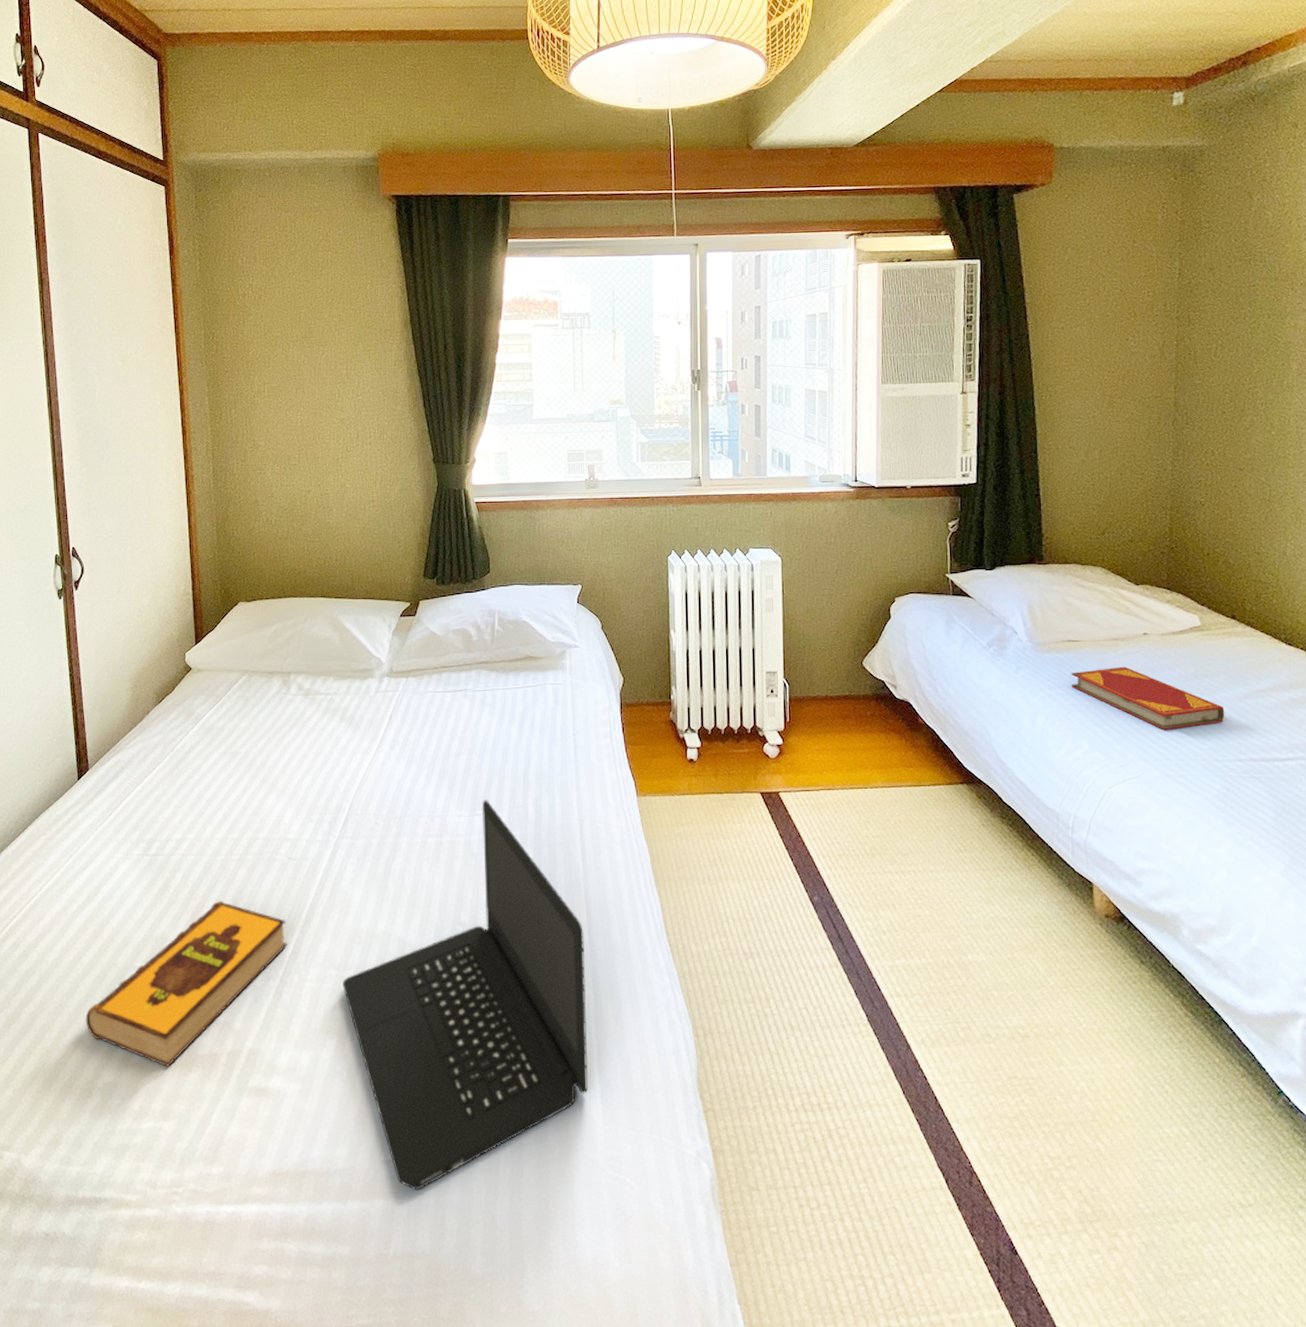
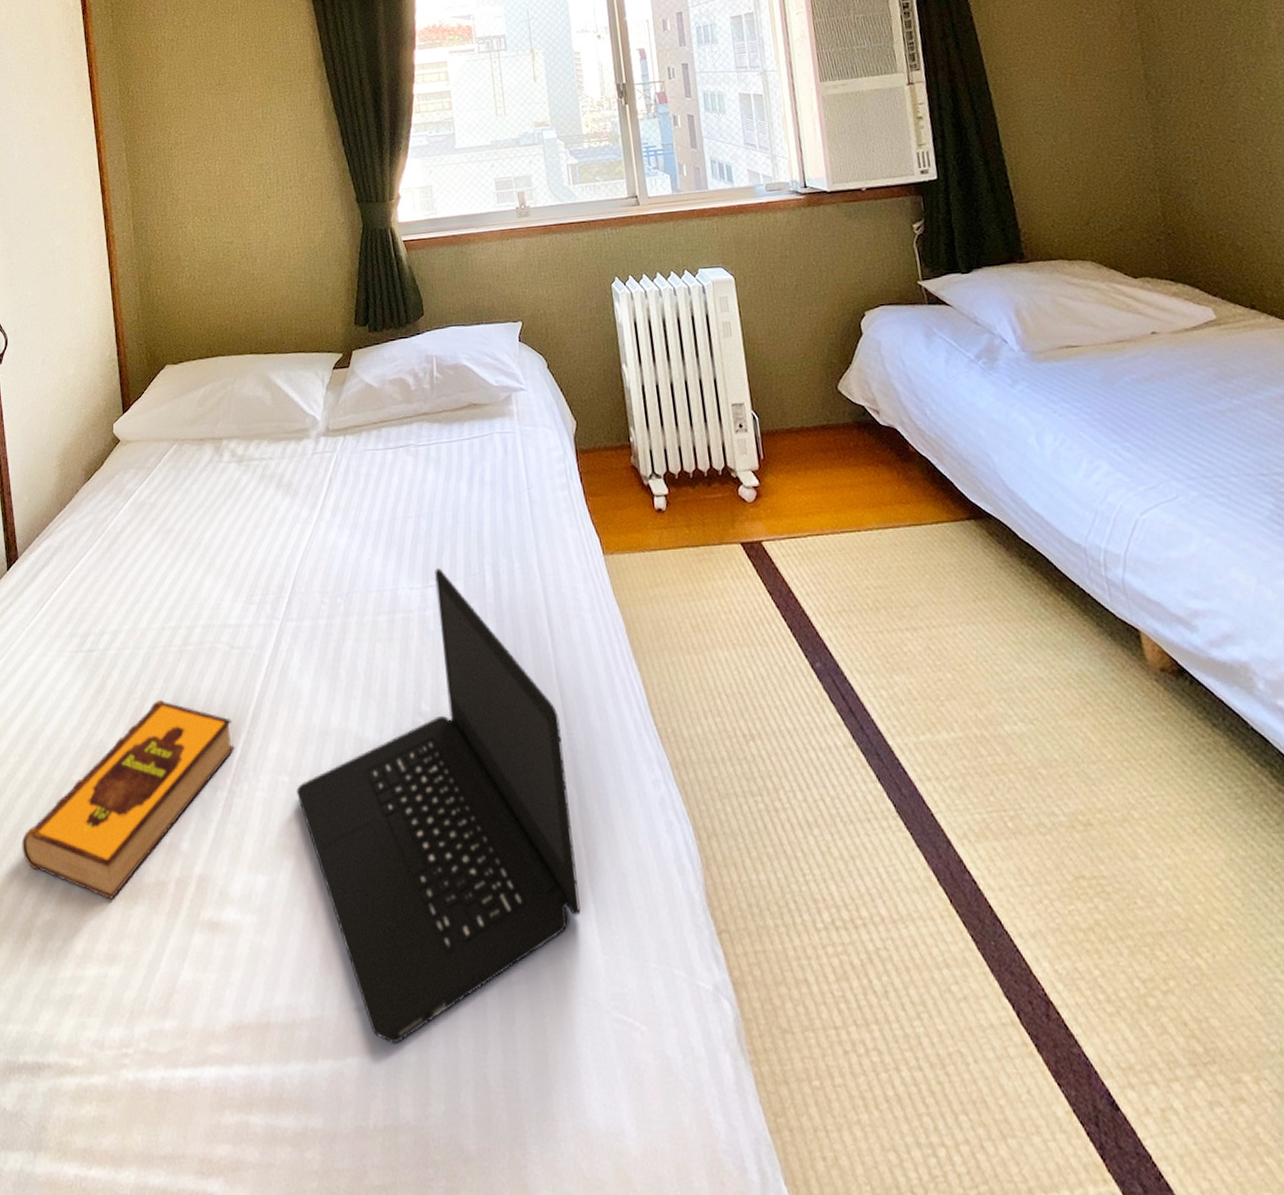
hardback book: present [1070,666,1225,731] -> none [1075,371,1263,444]

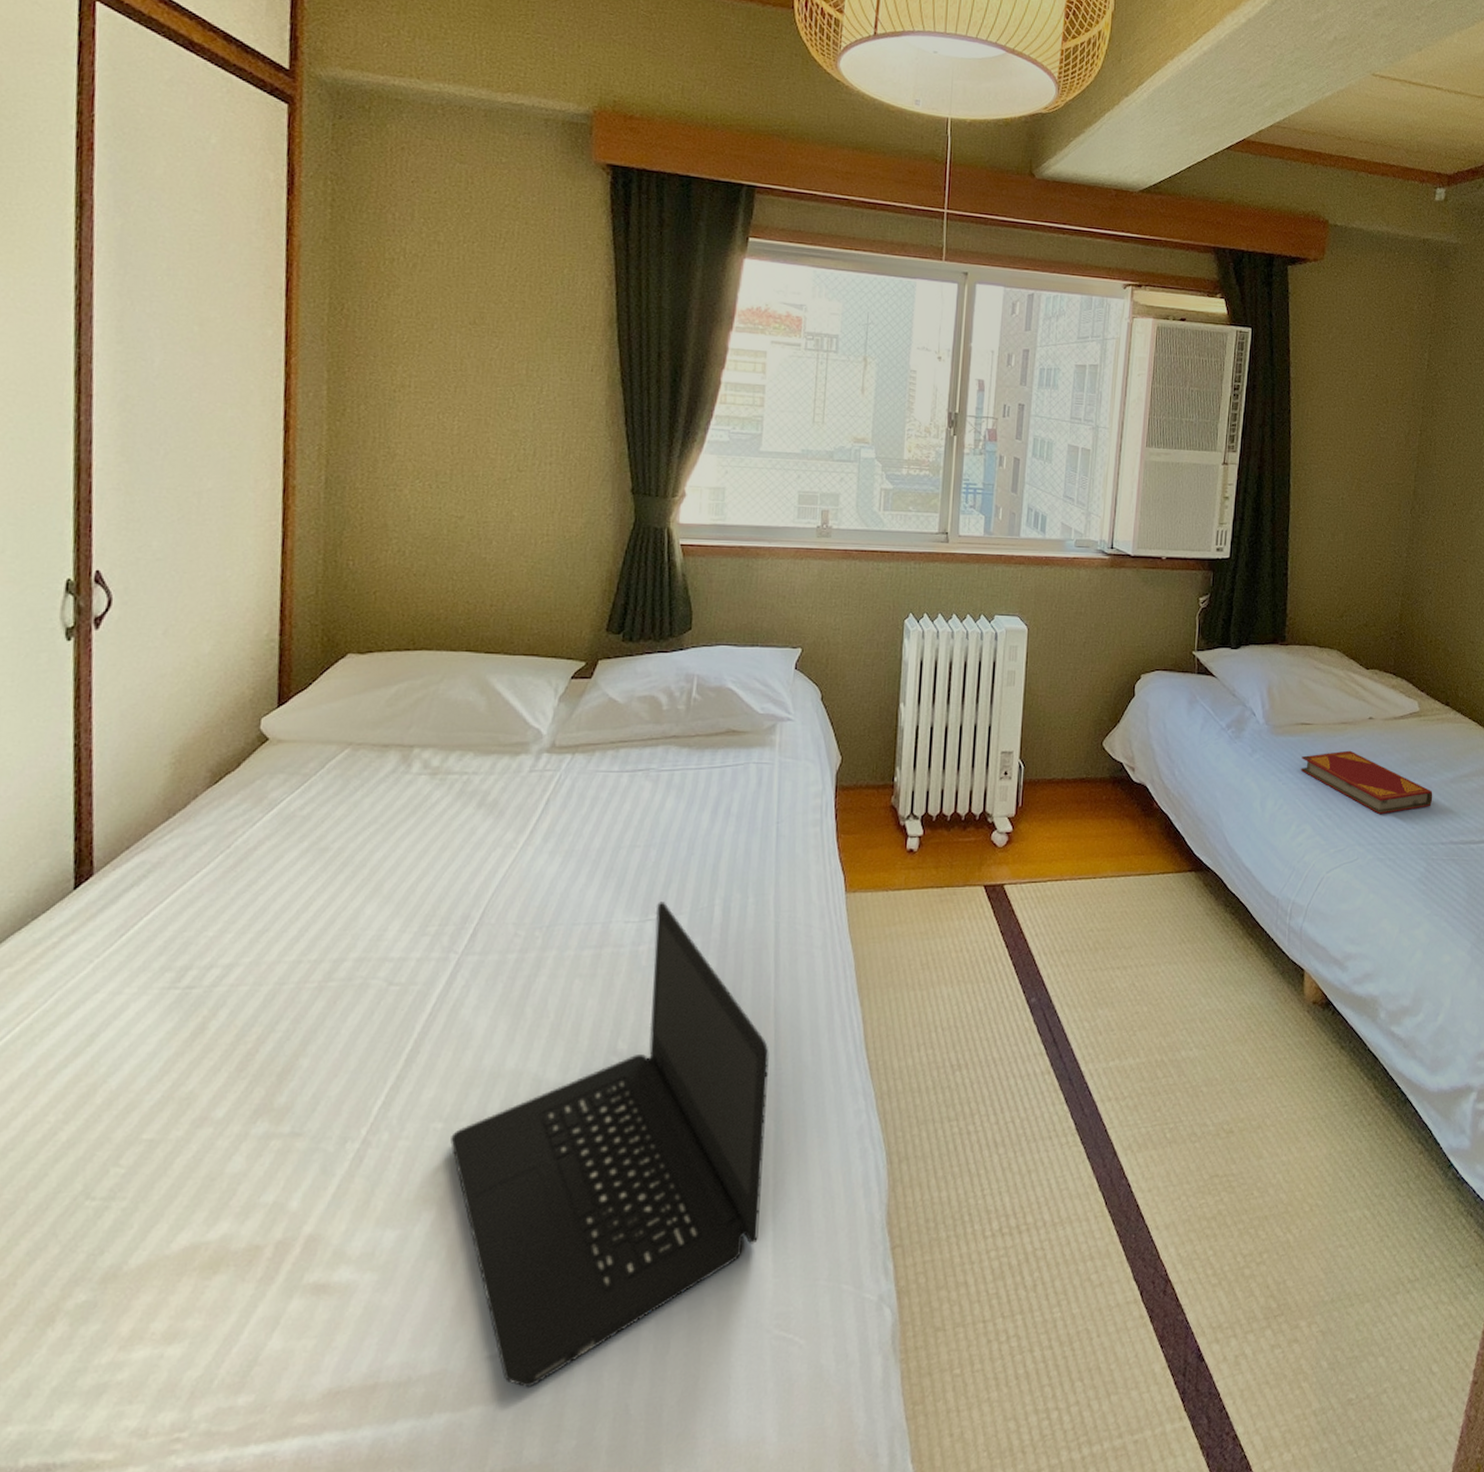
hardback book: present [21,699,235,900] -> none [53,1042,378,1271]
hardback book: none [1075,371,1263,444] -> present [1300,750,1433,815]

